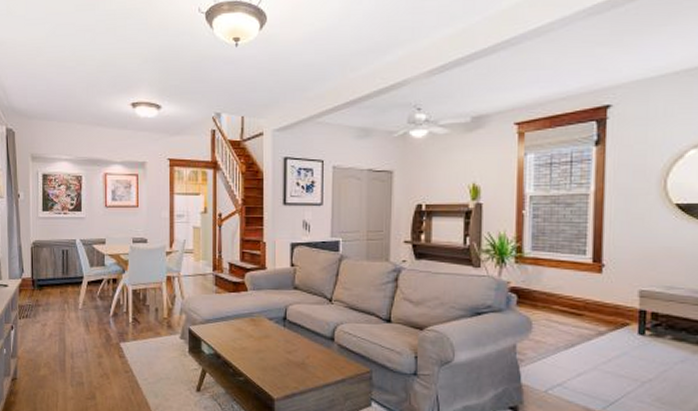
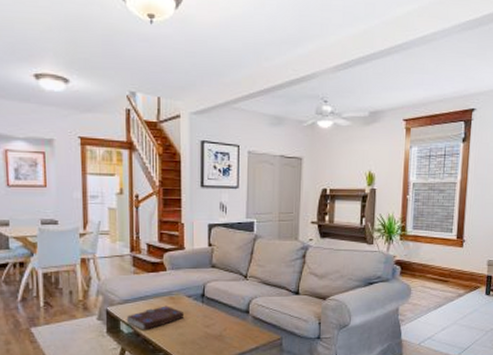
book: none [207,327,265,353] -> present [126,306,185,331]

